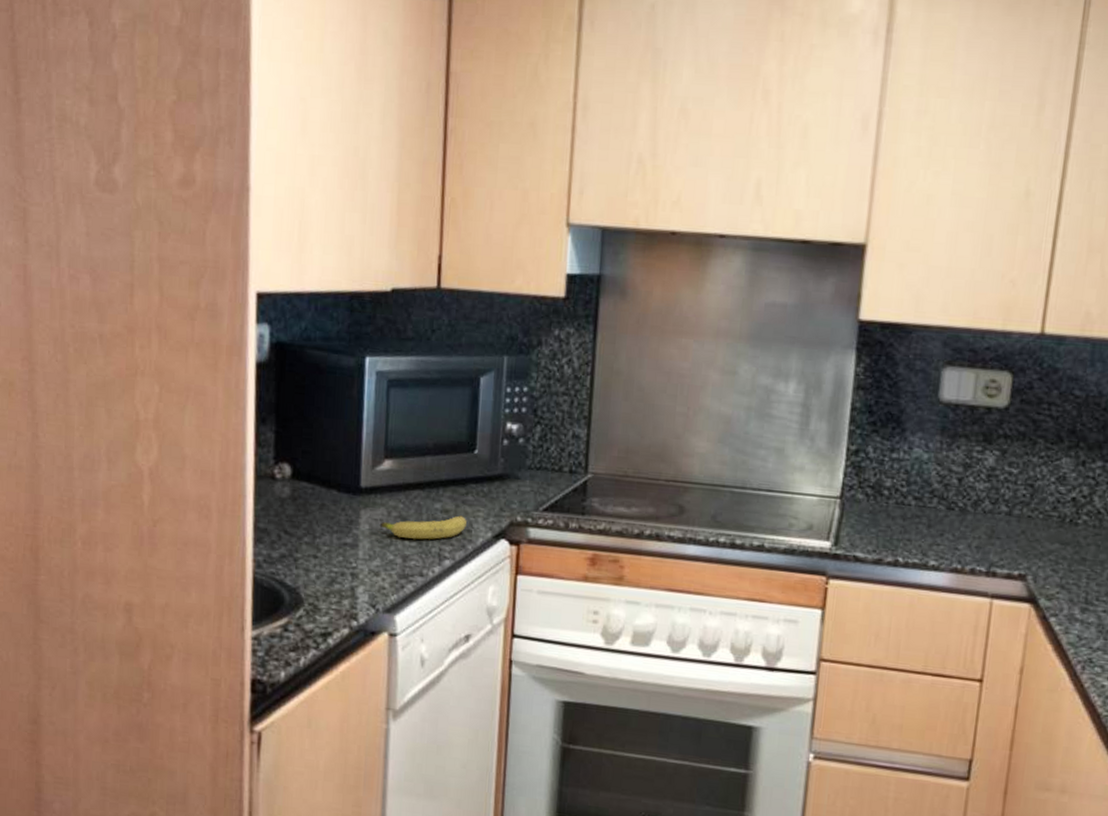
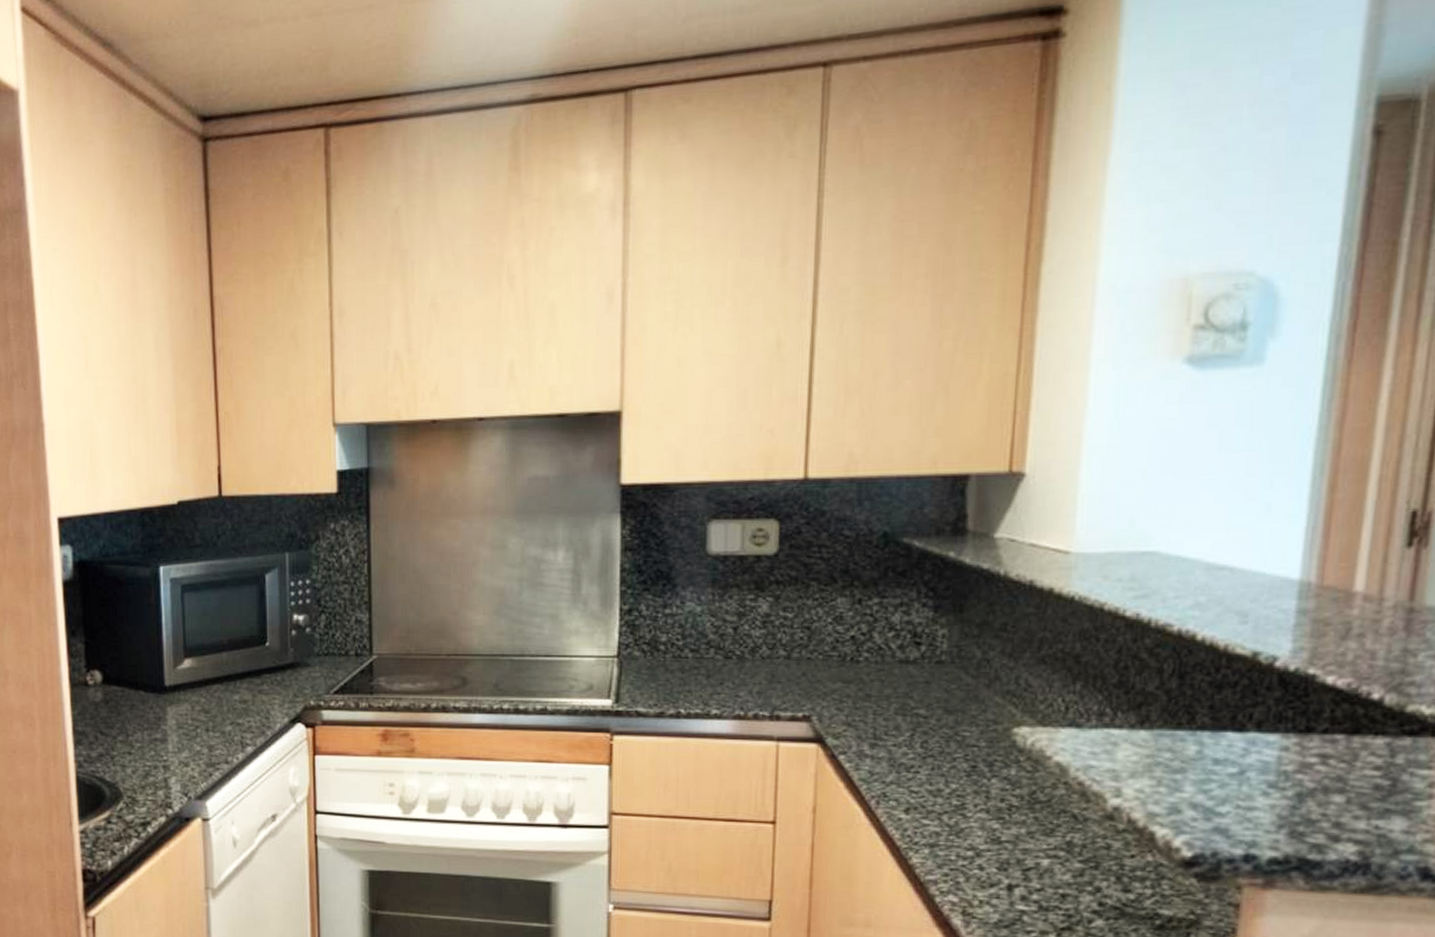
fruit: present [379,515,467,540] -> none [185,704,264,730]

